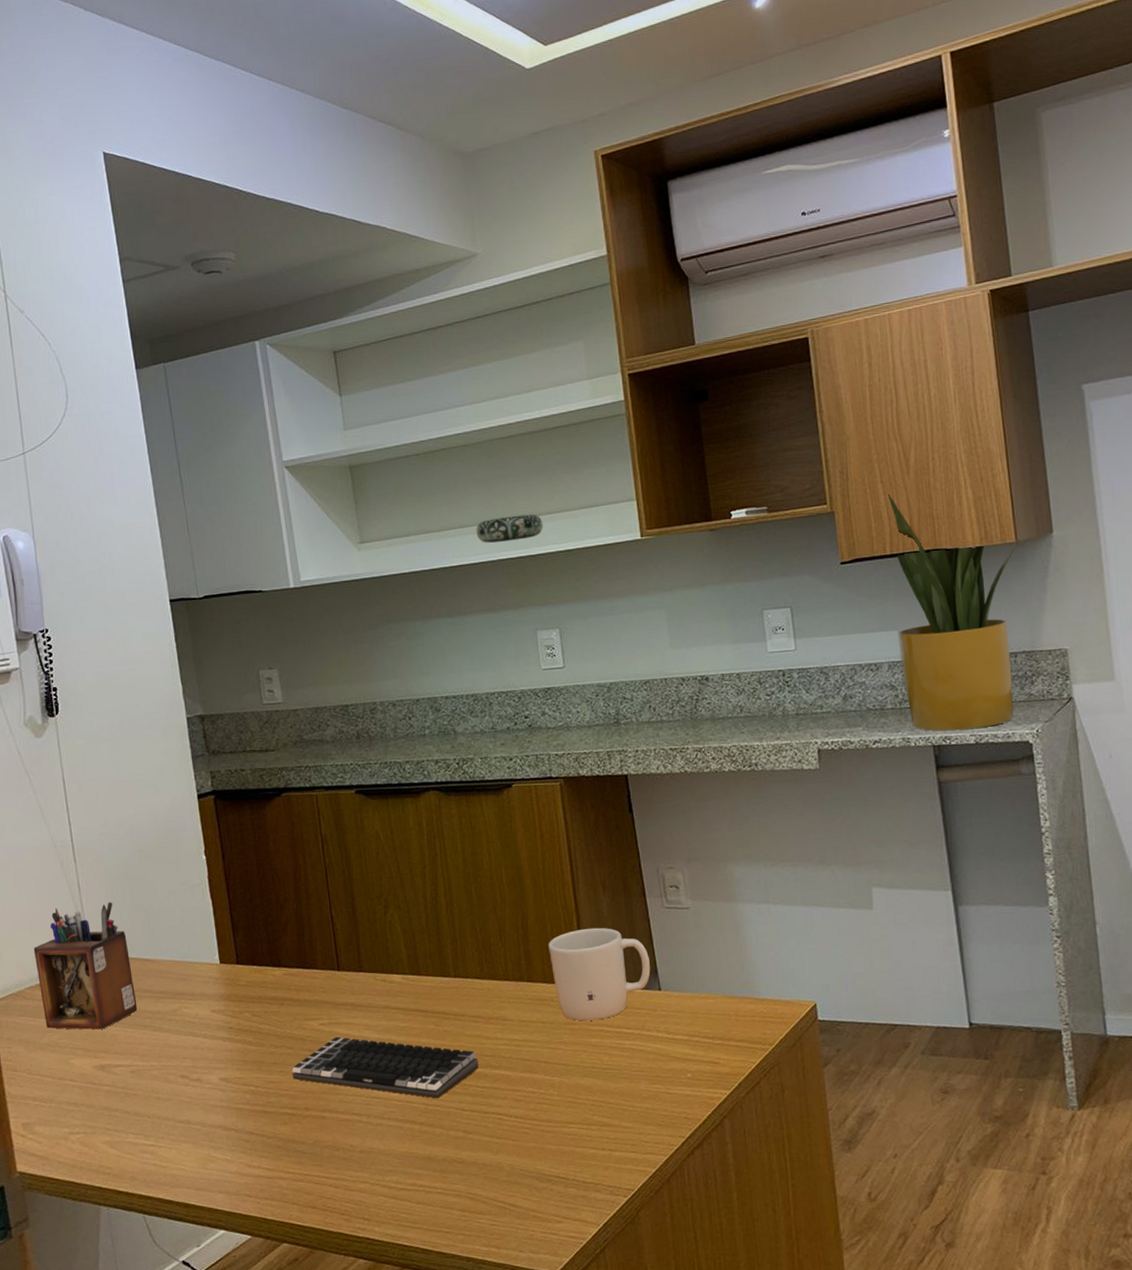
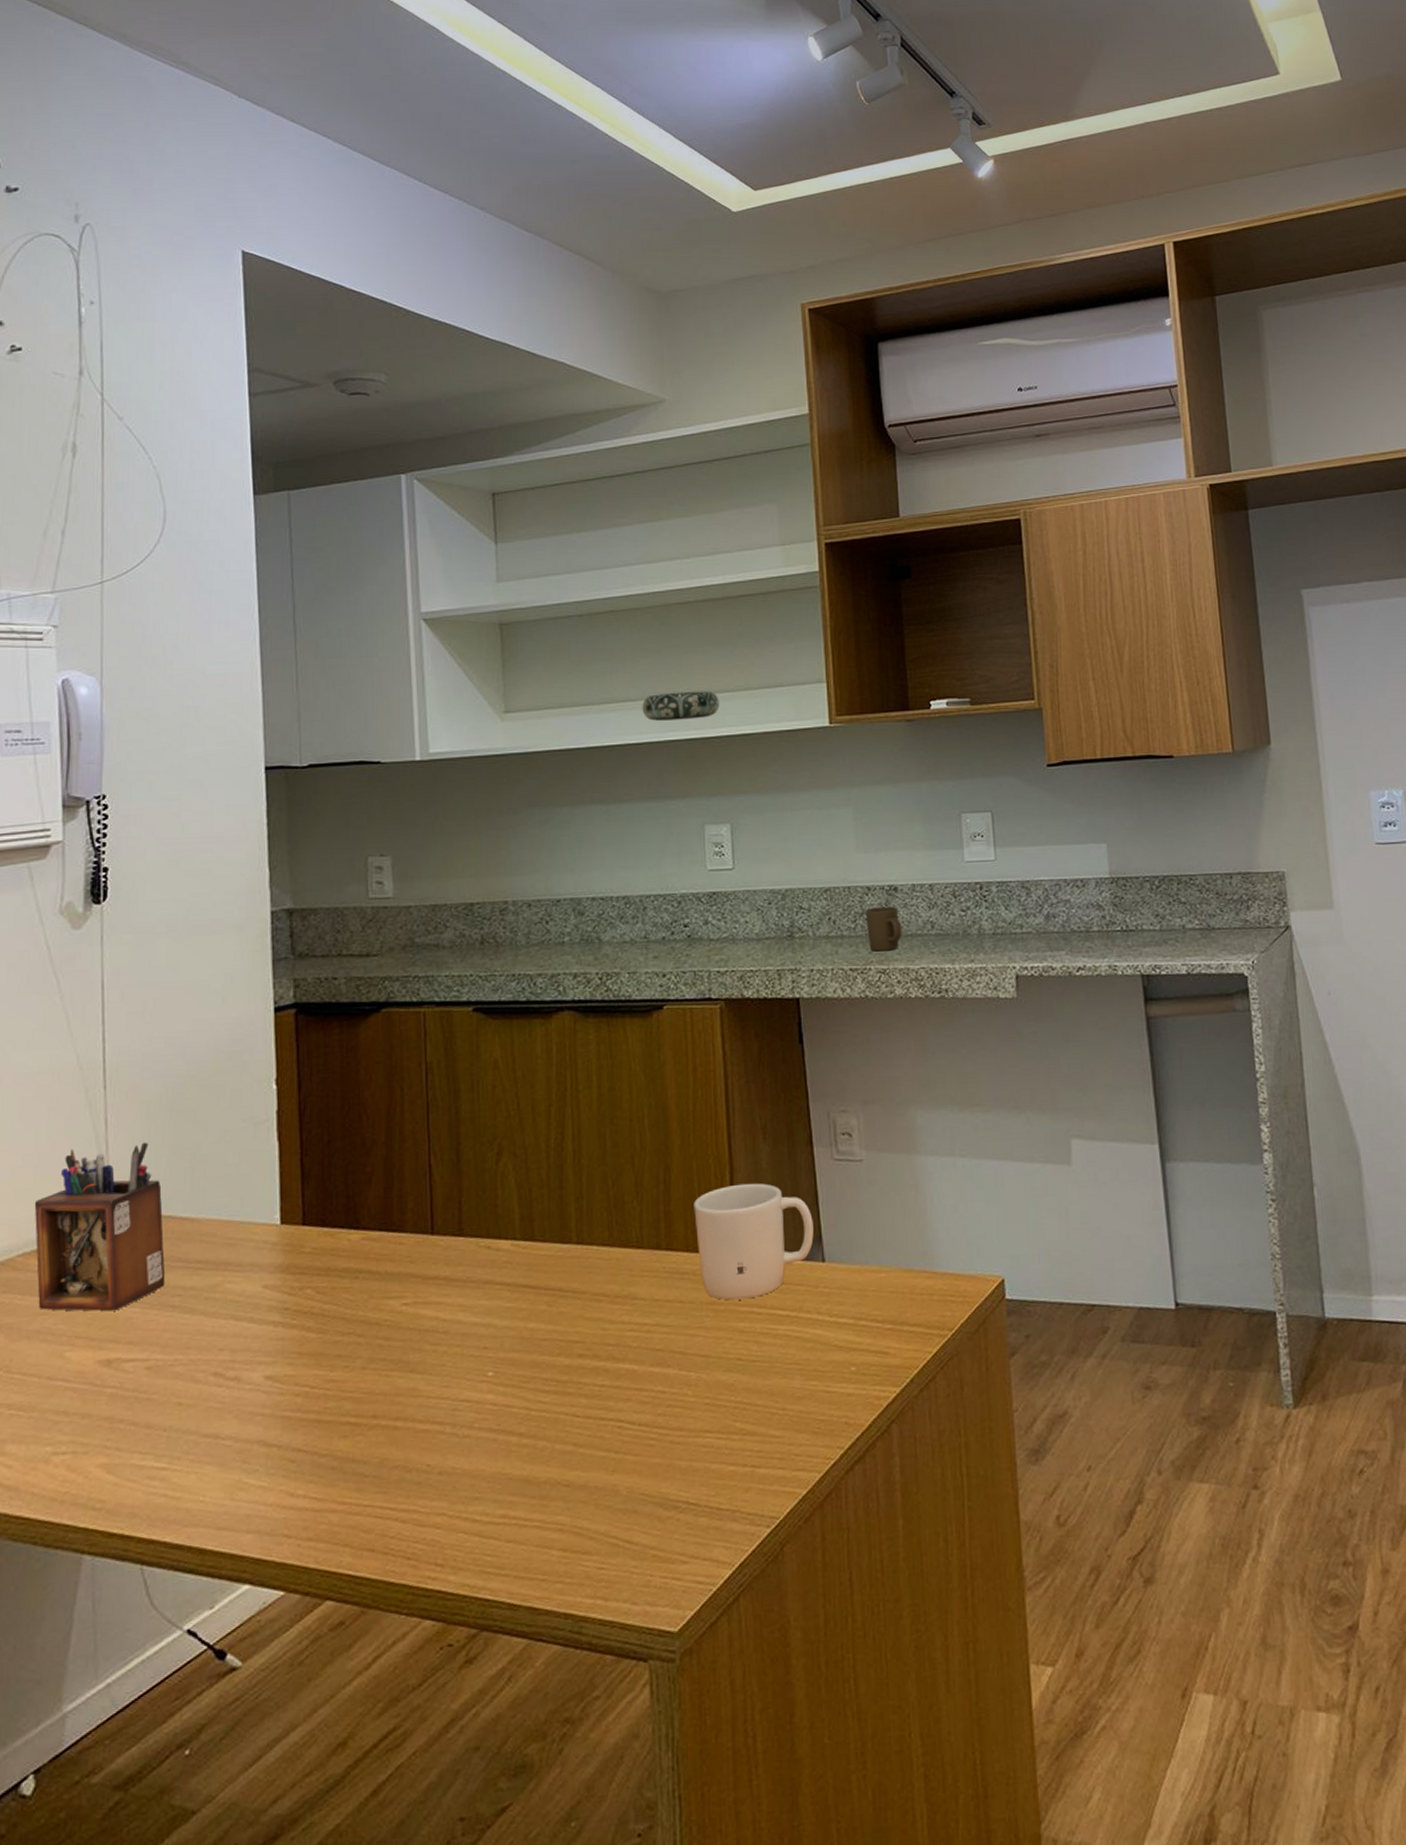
computer keyboard: present [291,1036,479,1099] -> none [360,1320,598,1401]
mug: none [681,693,715,733] -> present [865,906,902,952]
planter: present [887,493,1020,731] -> none [1099,691,1237,959]

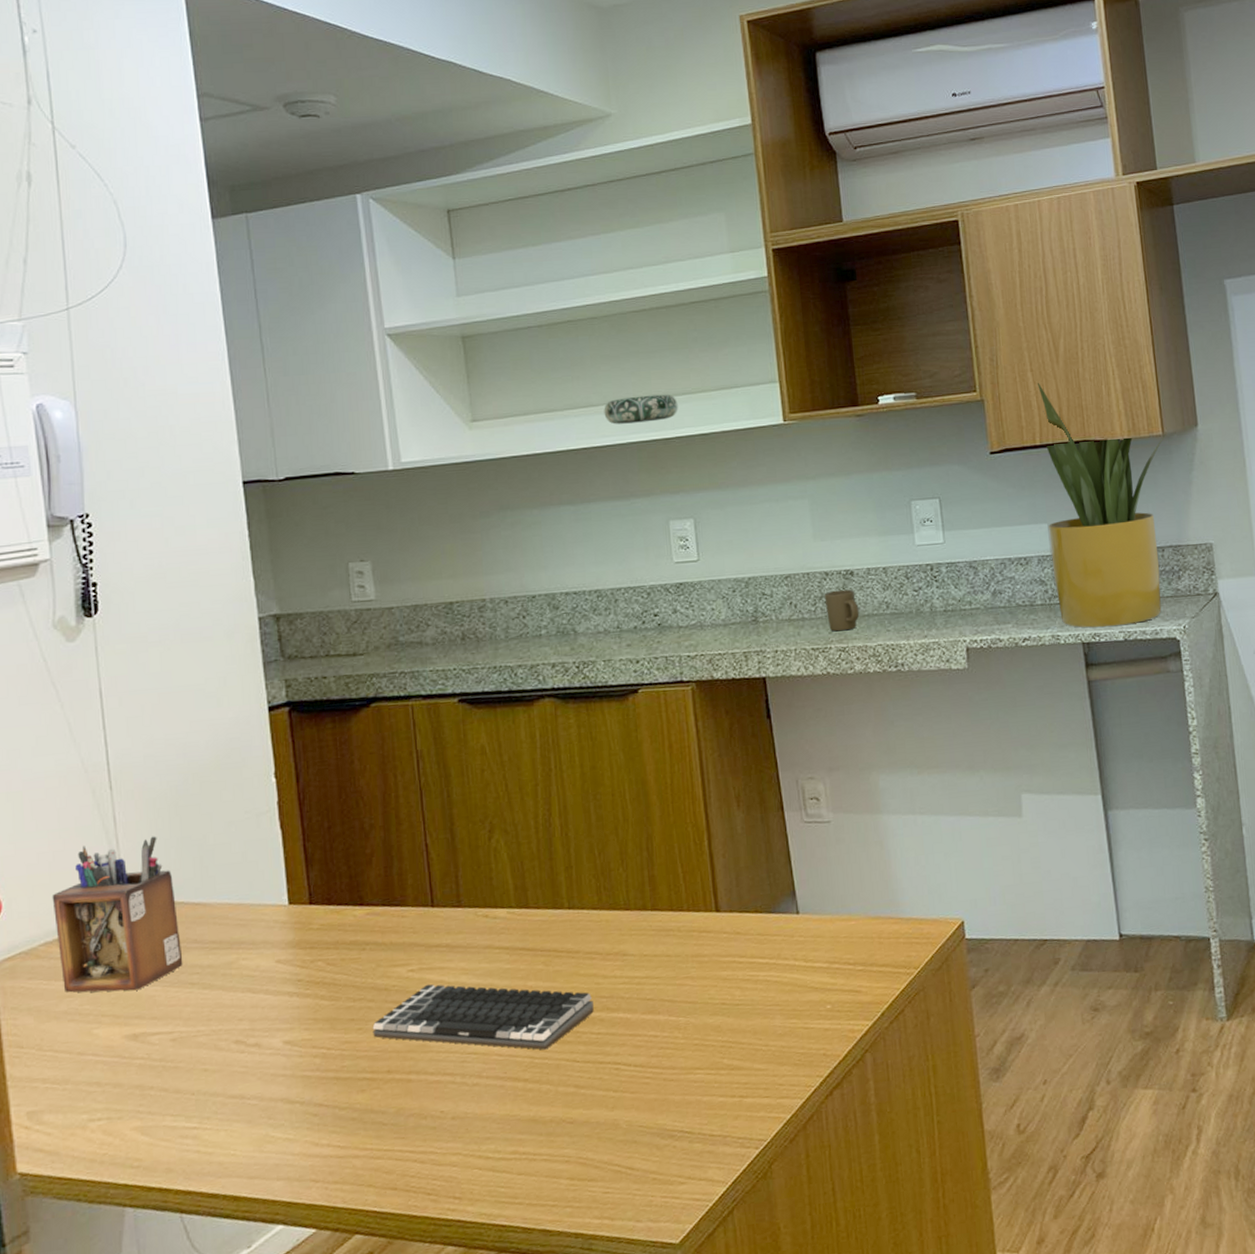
computer keyboard: none [360,1320,598,1401] -> present [372,984,594,1050]
mug: present [694,1183,814,1301] -> none [675,846,788,953]
planter: none [1099,691,1237,959] -> present [1037,382,1166,628]

